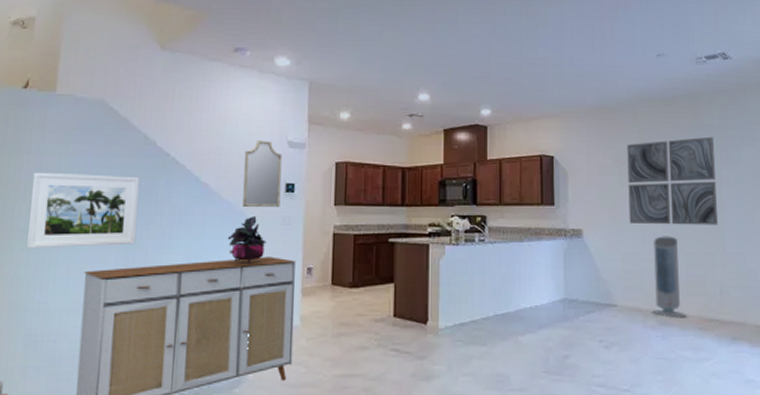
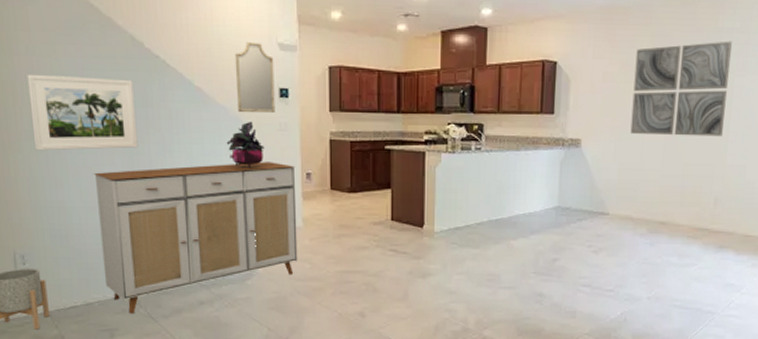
air purifier: present [651,236,686,318] -> none [642,147,678,227]

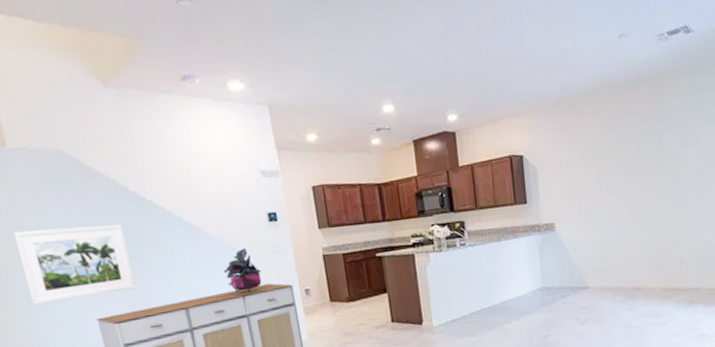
home mirror: present [234,42,275,114] -> none [219,172,267,241]
wall art: present [630,41,733,137] -> none [592,117,678,212]

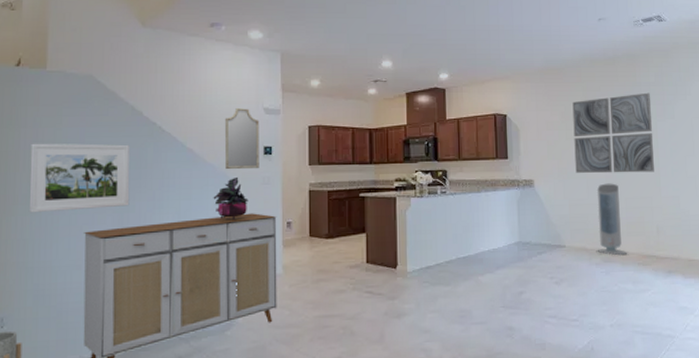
home mirror: none [219,172,267,241] -> present [224,108,259,170]
wall art: none [592,117,678,212] -> present [572,92,654,173]
air purifier: none [619,219,649,292] -> present [596,183,627,256]

